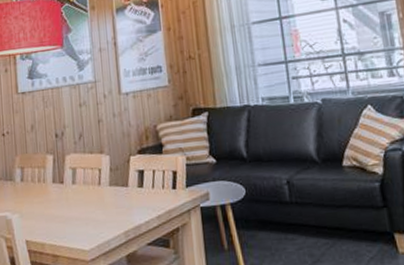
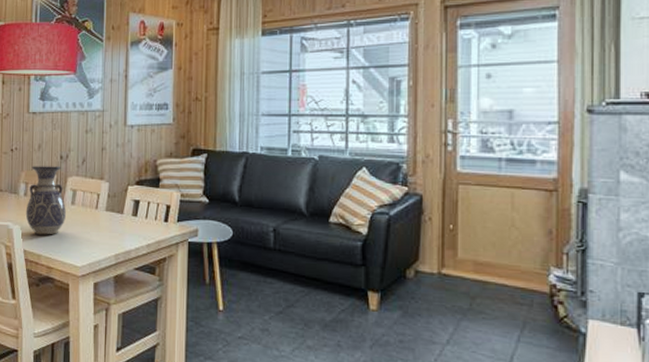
vase: none [24,145,68,222] -> present [25,166,66,235]

